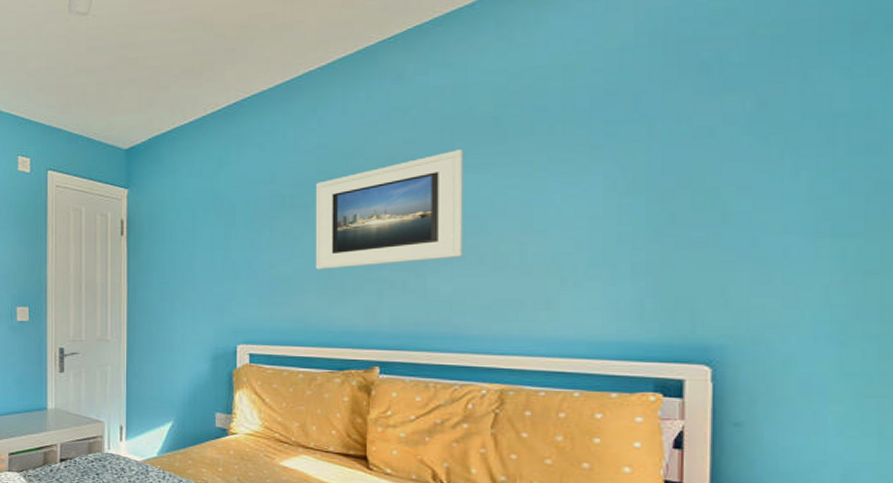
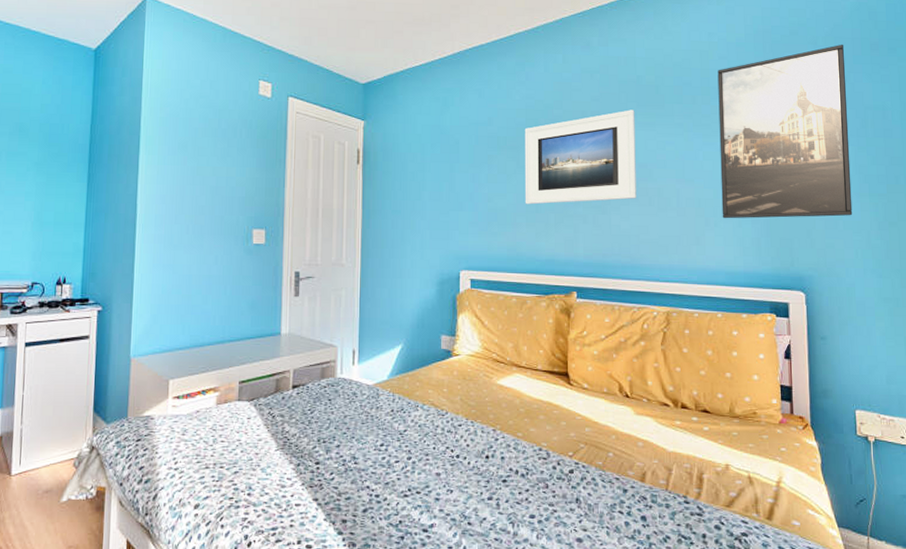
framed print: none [586,30,804,277] -> present [717,45,853,219]

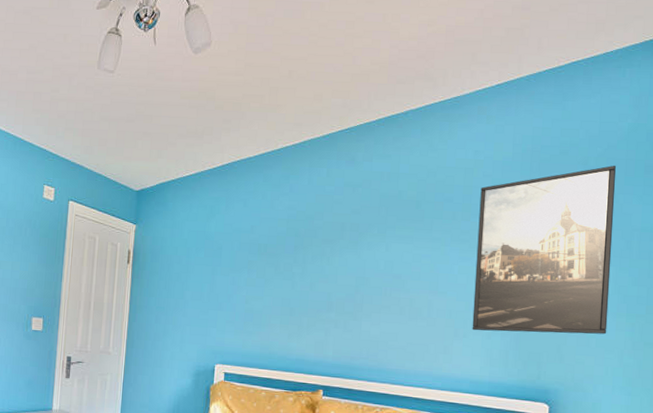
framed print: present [524,109,637,205] -> none [280,223,394,308]

